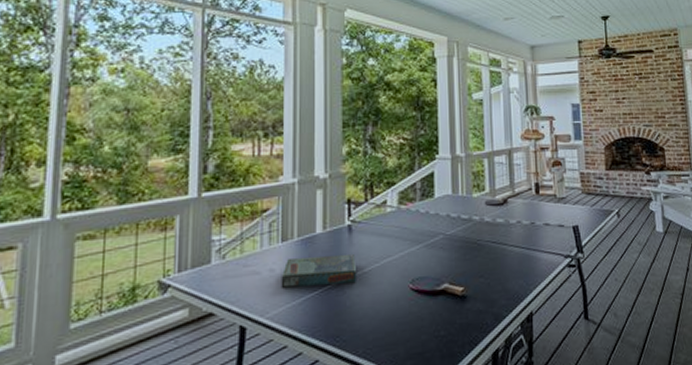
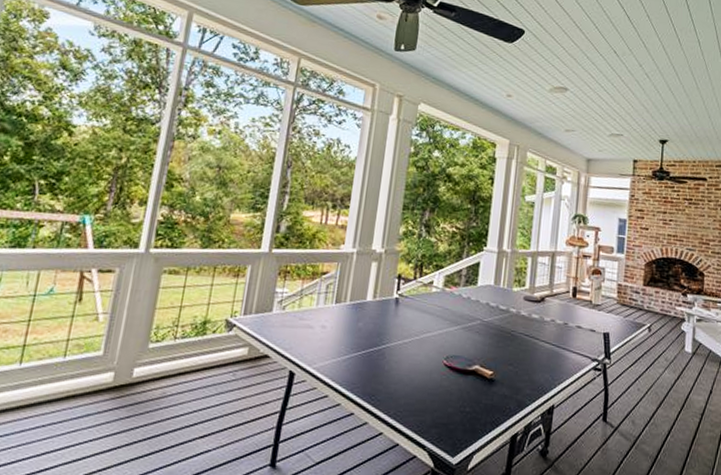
board game: present [281,255,357,288] -> none [329,319,399,350]

